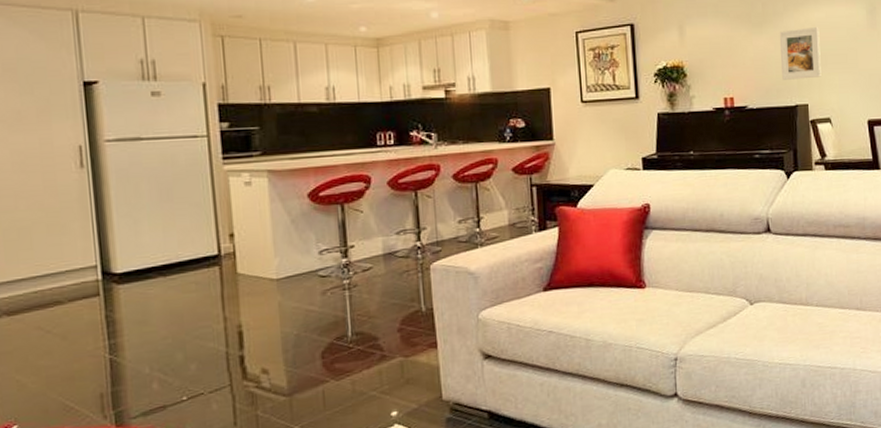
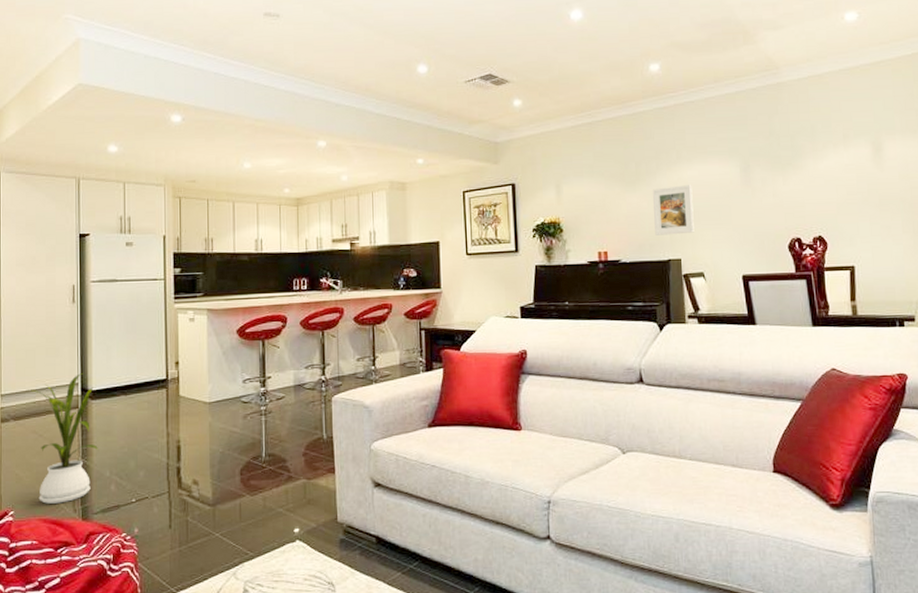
house plant: none [23,253,133,413] -> present [27,373,99,504]

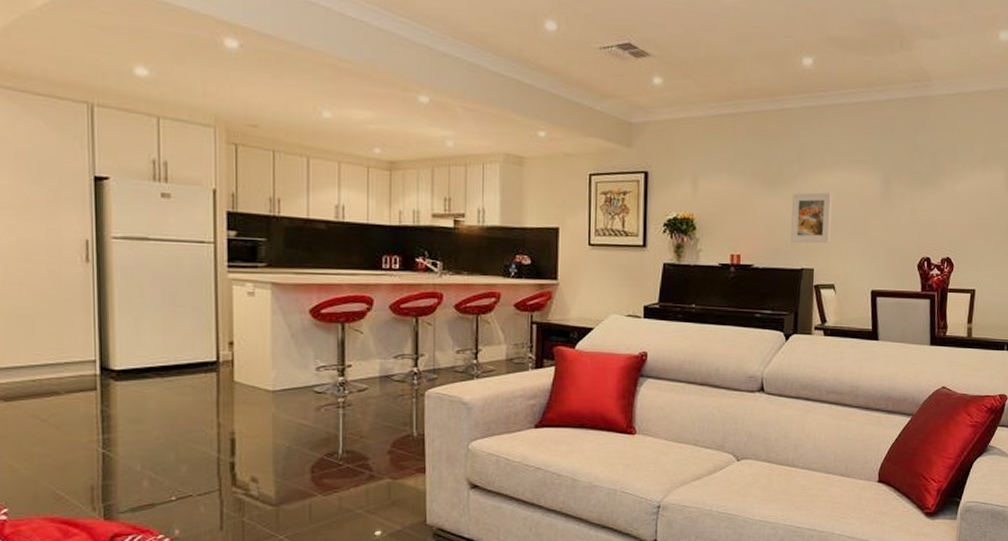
house plant: present [27,373,99,504] -> none [22,349,126,501]

